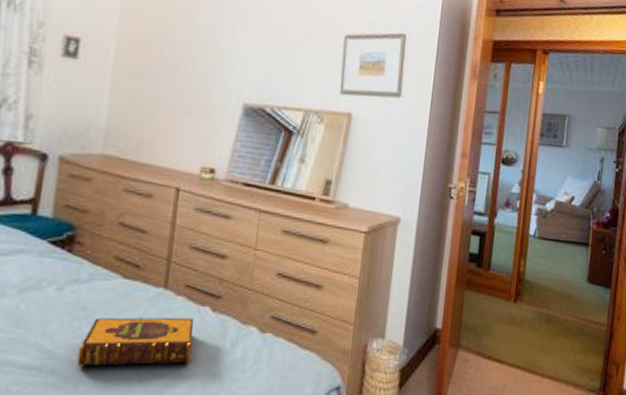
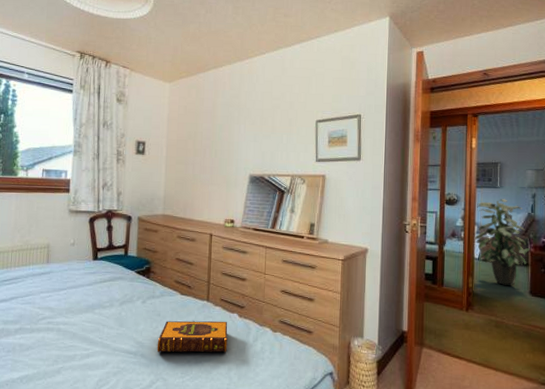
indoor plant: none [531,161,593,270] -> present [474,199,531,285]

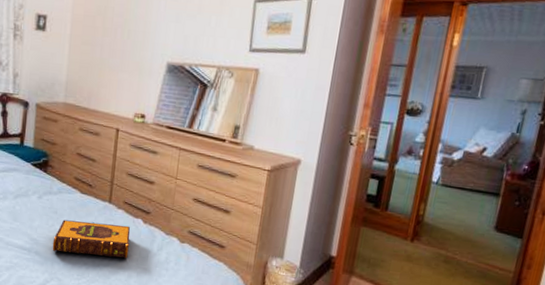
indoor plant: present [474,199,531,285] -> none [435,113,507,218]

